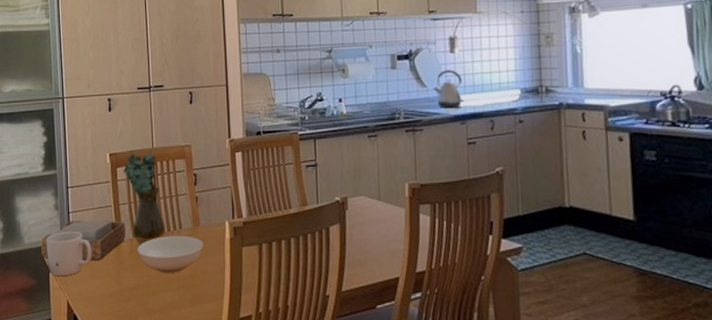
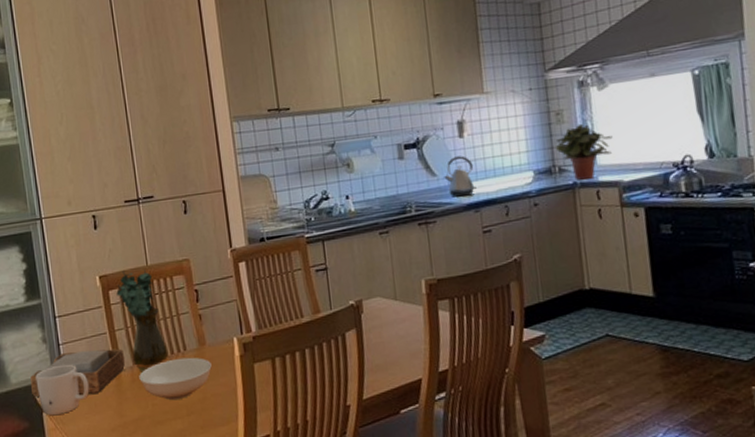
potted plant: none [544,47,601,101] -> present [555,123,613,180]

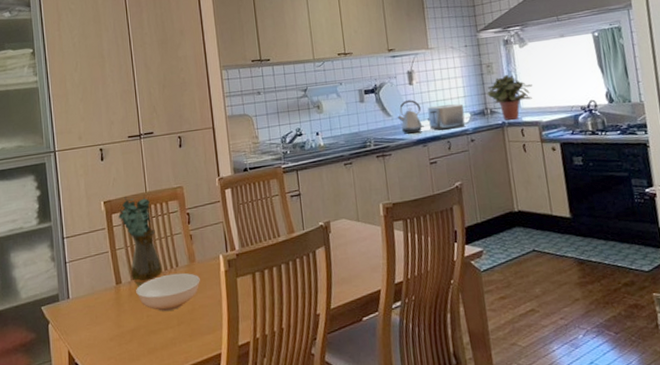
napkin holder: present [30,348,125,397] -> none [39,265,124,310]
mug: present [35,364,89,416] -> none [43,280,91,328]
toaster: none [481,160,527,193] -> present [427,103,465,130]

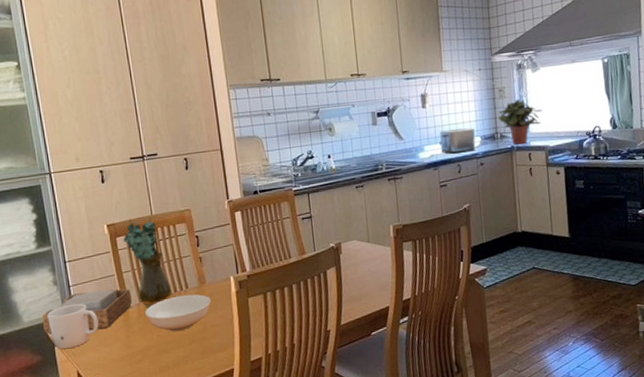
napkin holder: none [39,265,124,310] -> present [42,288,132,333]
mug: none [43,280,91,328] -> present [47,303,99,350]
kettle: present [397,100,424,134] -> none [409,123,436,157]

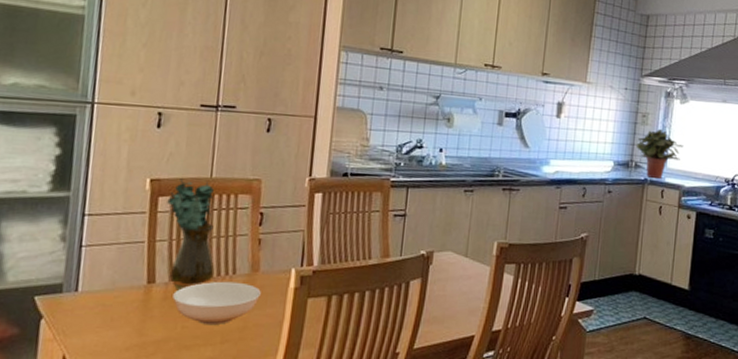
napkin holder: present [42,288,132,333] -> none [32,256,162,306]
mug: present [47,303,99,350] -> none [39,268,109,325]
toaster: present [439,127,476,154] -> none [567,146,608,176]

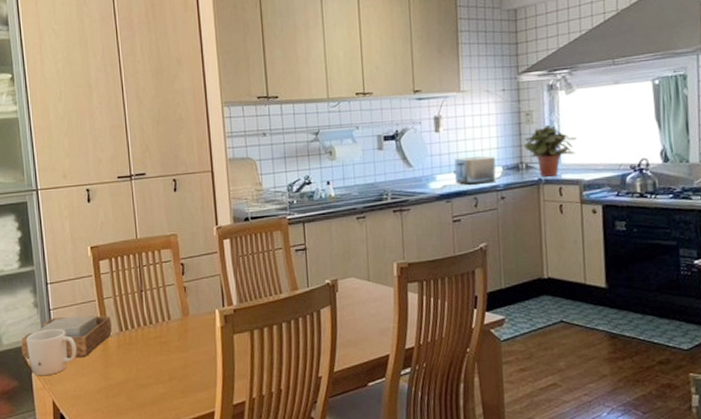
napkin holder: none [32,256,162,306] -> present [21,315,112,358]
mug: none [39,268,109,325] -> present [26,328,77,376]
vase: present [167,178,215,292] -> none [106,243,154,340]
bowl: present [172,281,261,325] -> none [125,326,194,365]
toaster: none [567,146,608,176] -> present [454,155,496,185]

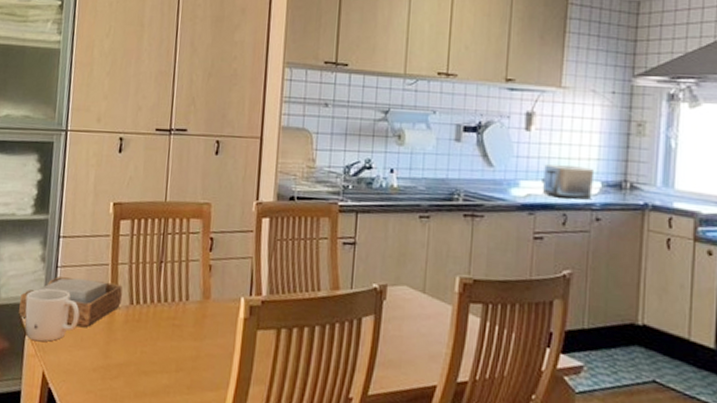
potted plant: present [524,124,577,177] -> none [632,140,697,203]

